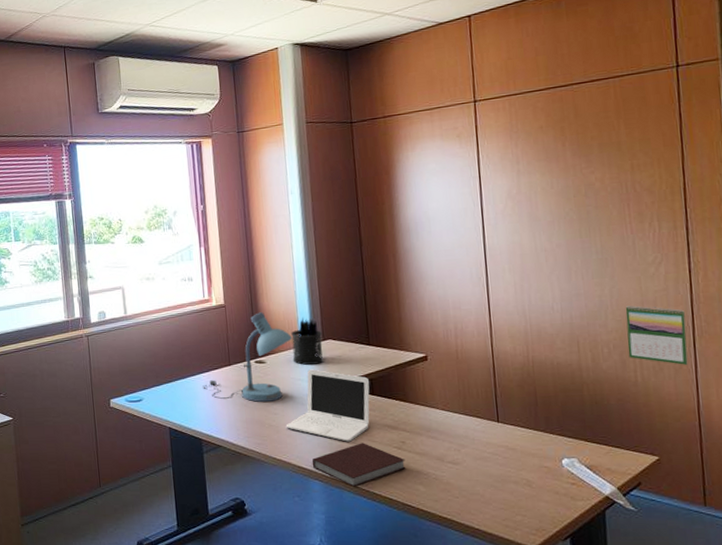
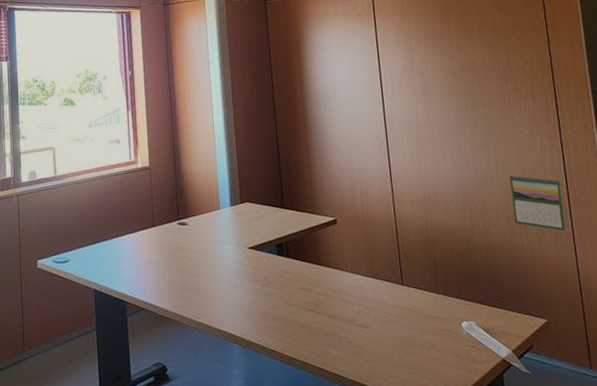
desk lamp: present [203,312,293,402] -> none [128,175,213,264]
laptop: present [286,369,370,442] -> none [206,231,285,305]
pen holder: present [291,318,324,366] -> none [211,181,242,228]
notebook: present [312,443,406,487] -> none [231,305,320,351]

